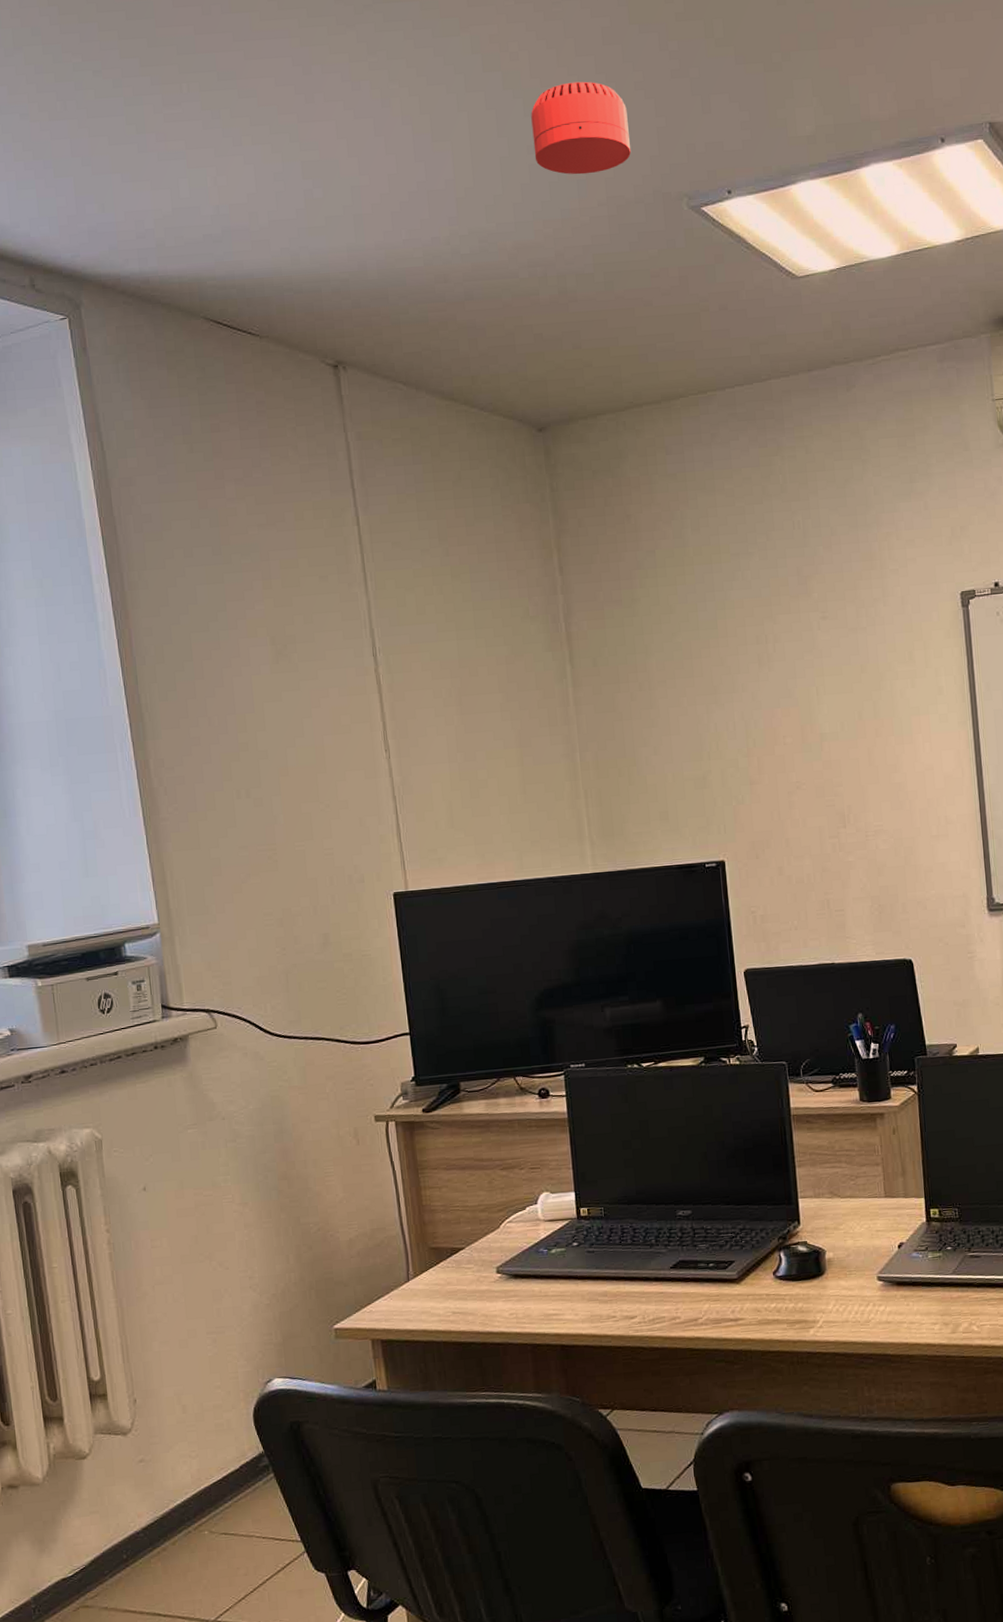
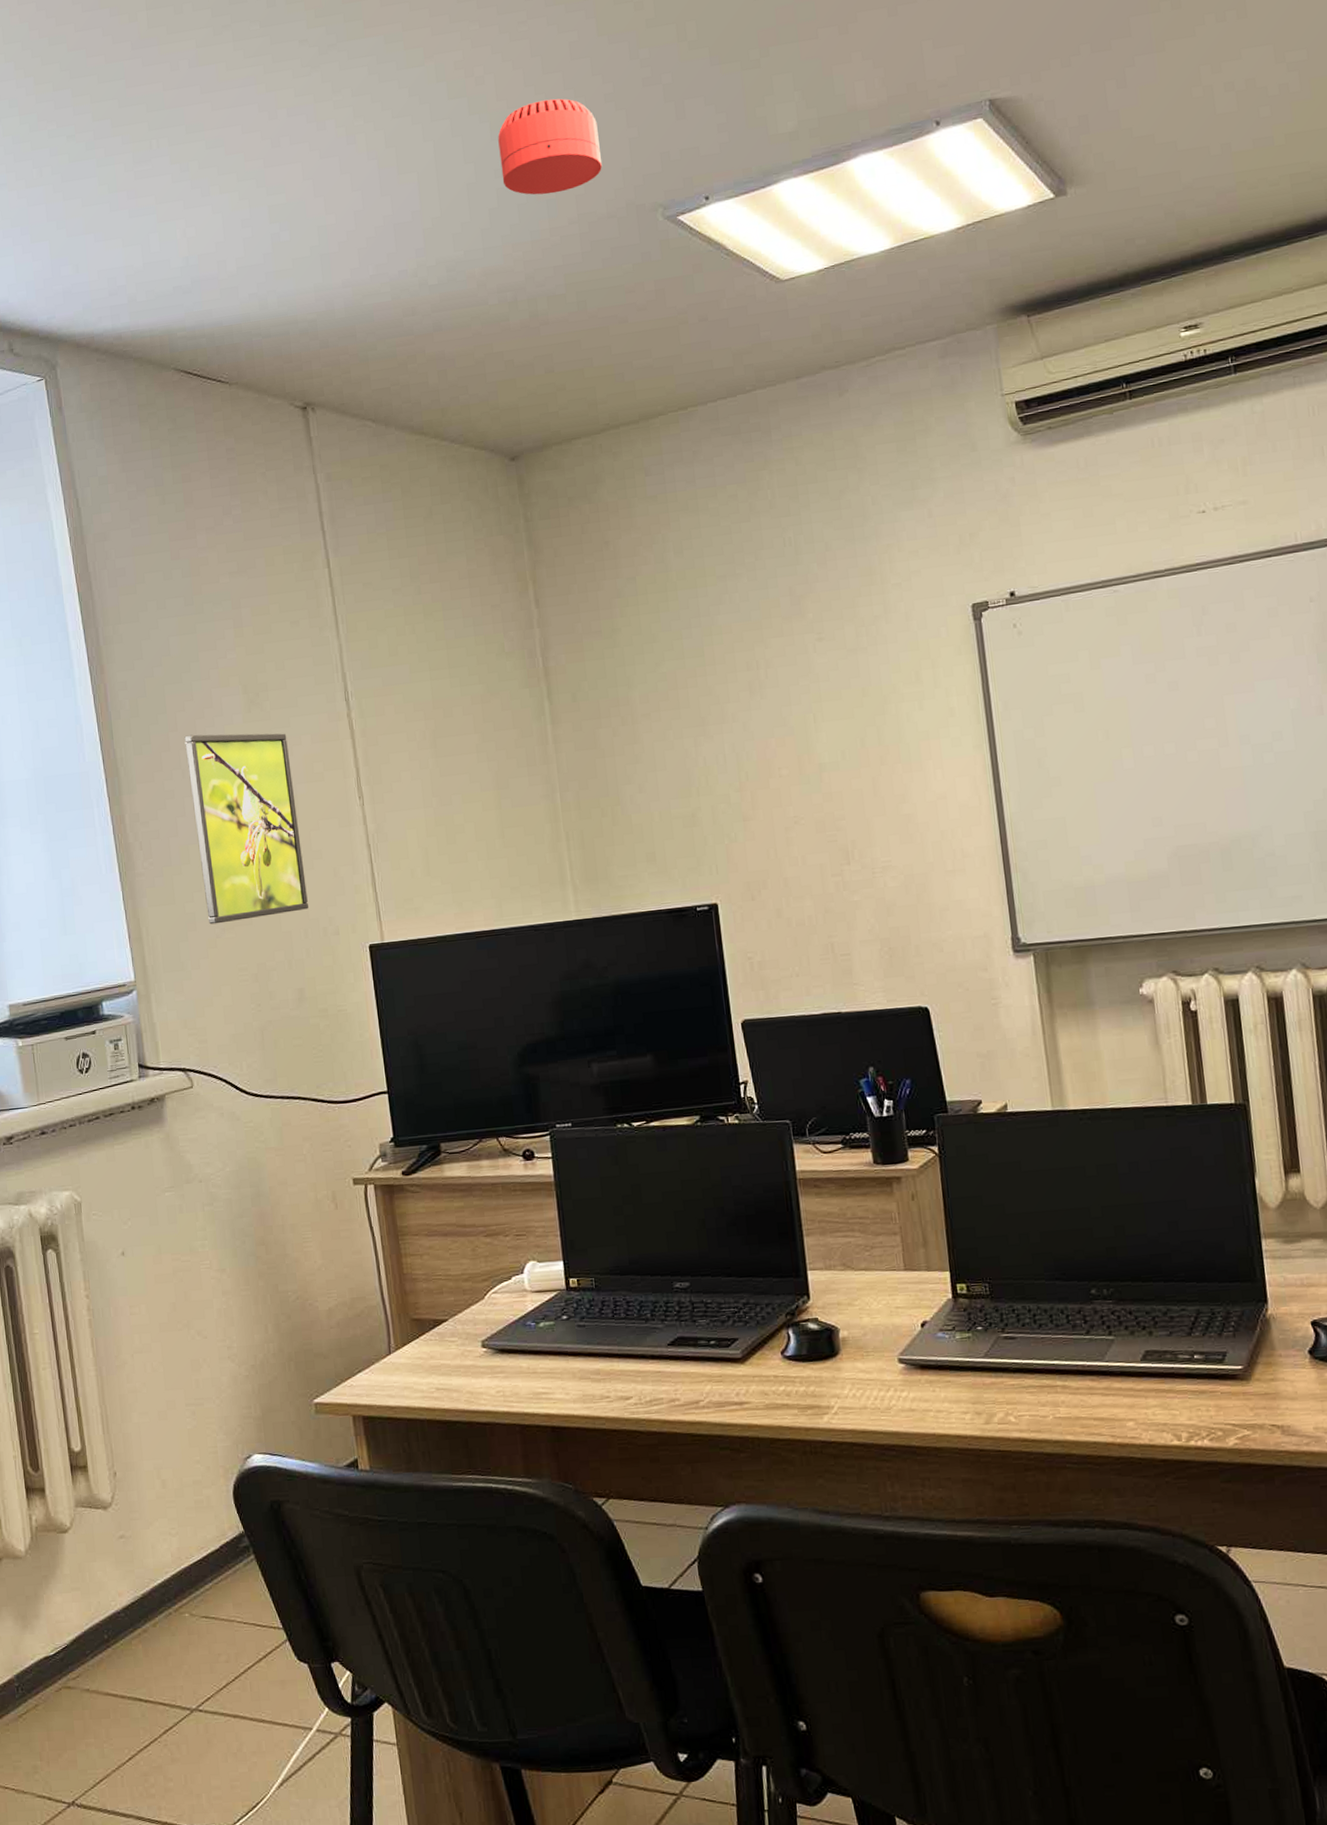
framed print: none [211,683,334,870] -> present [184,733,308,925]

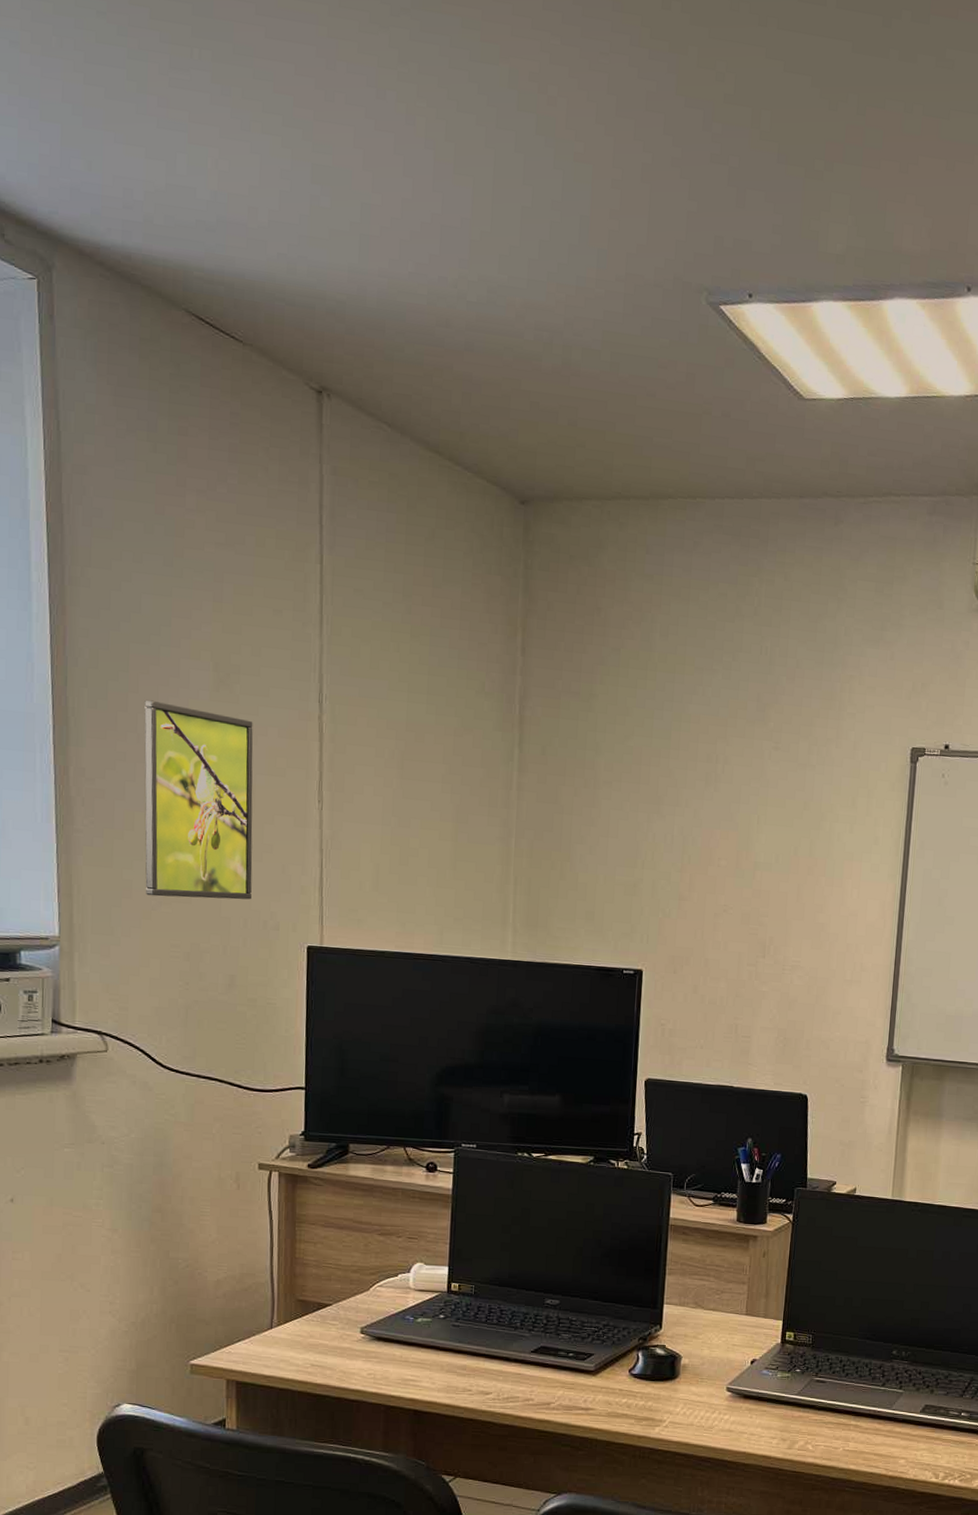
smoke detector: present [498,98,603,195] -> none [558,142,660,246]

